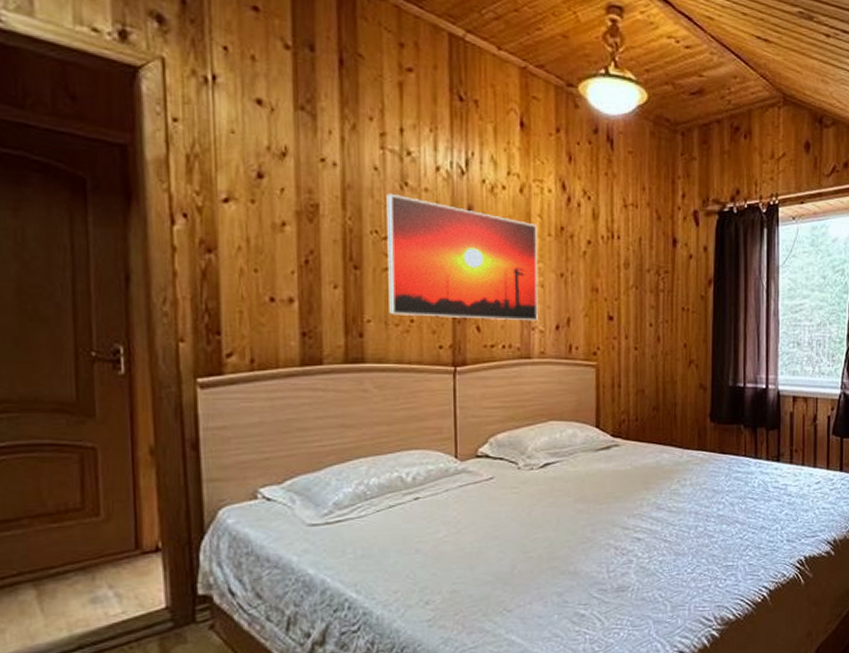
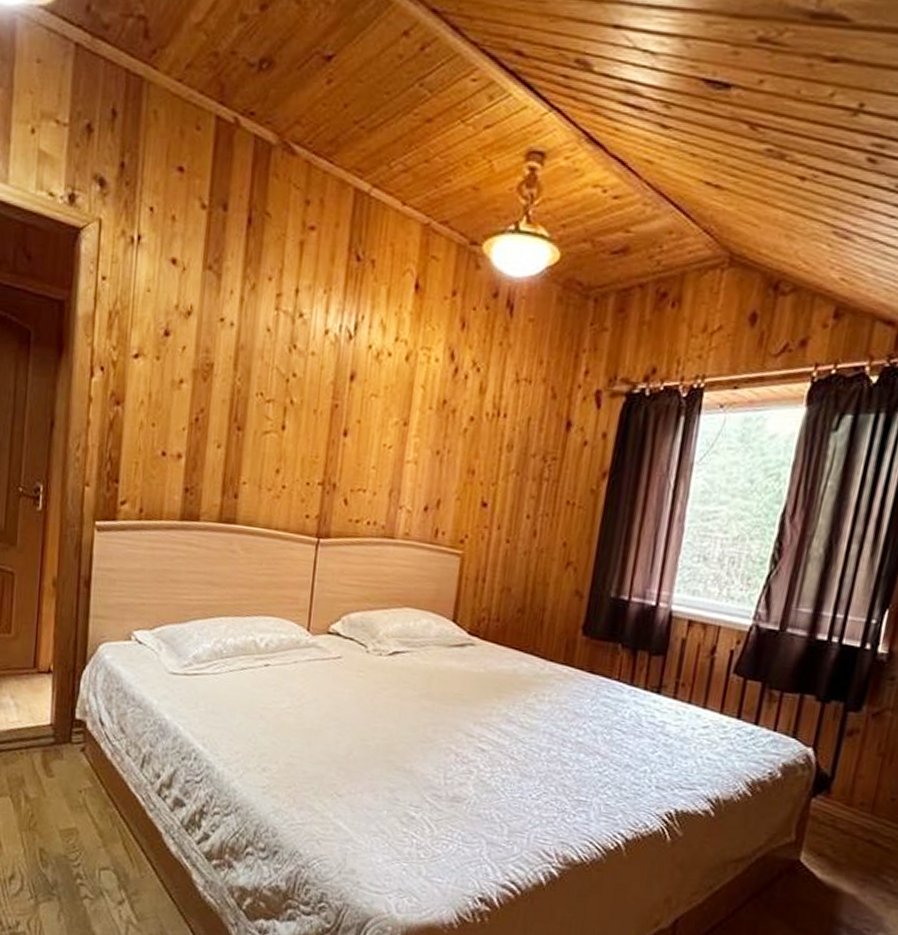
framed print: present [386,193,538,322] -> none [264,355,419,500]

